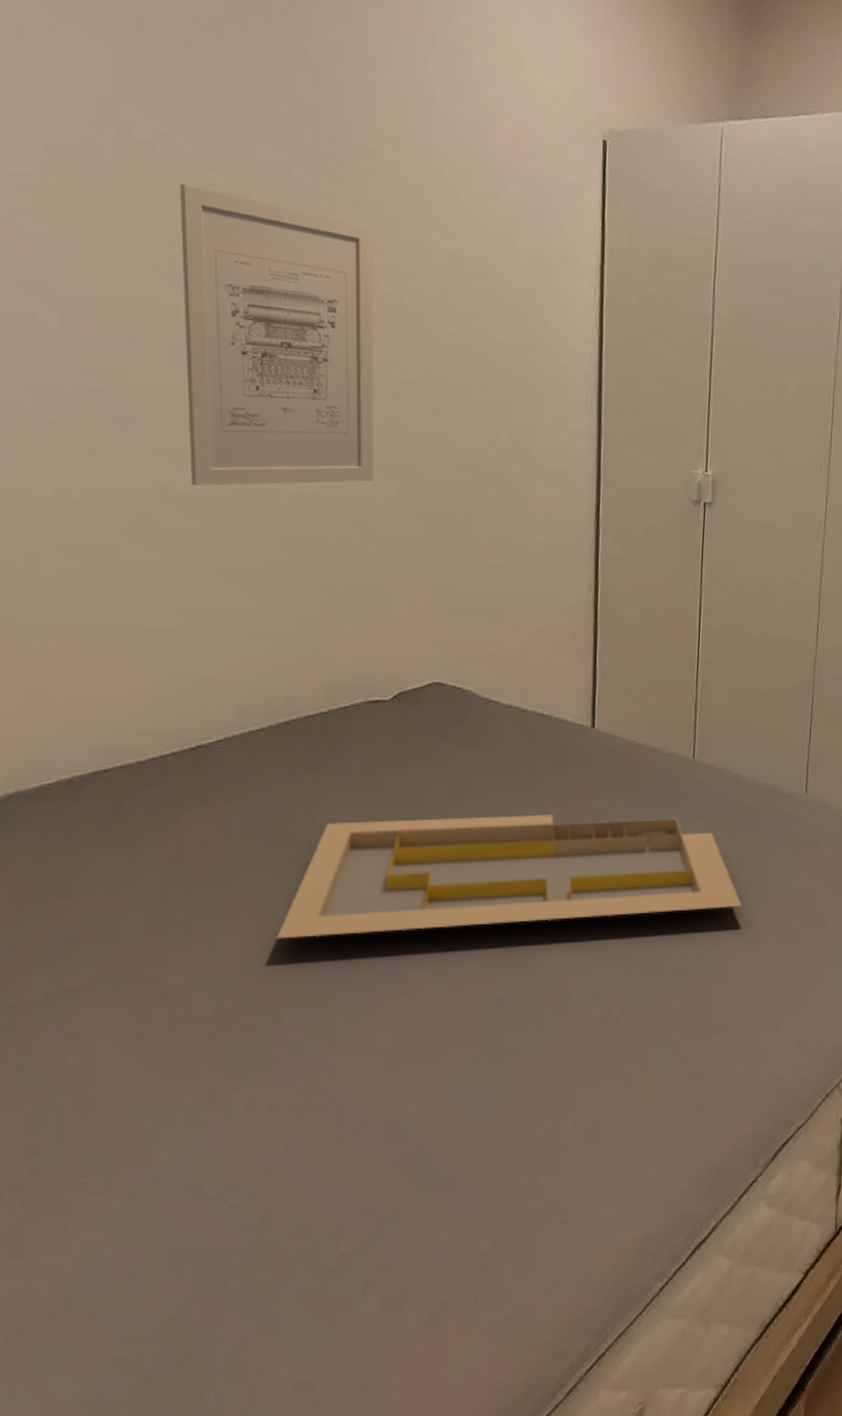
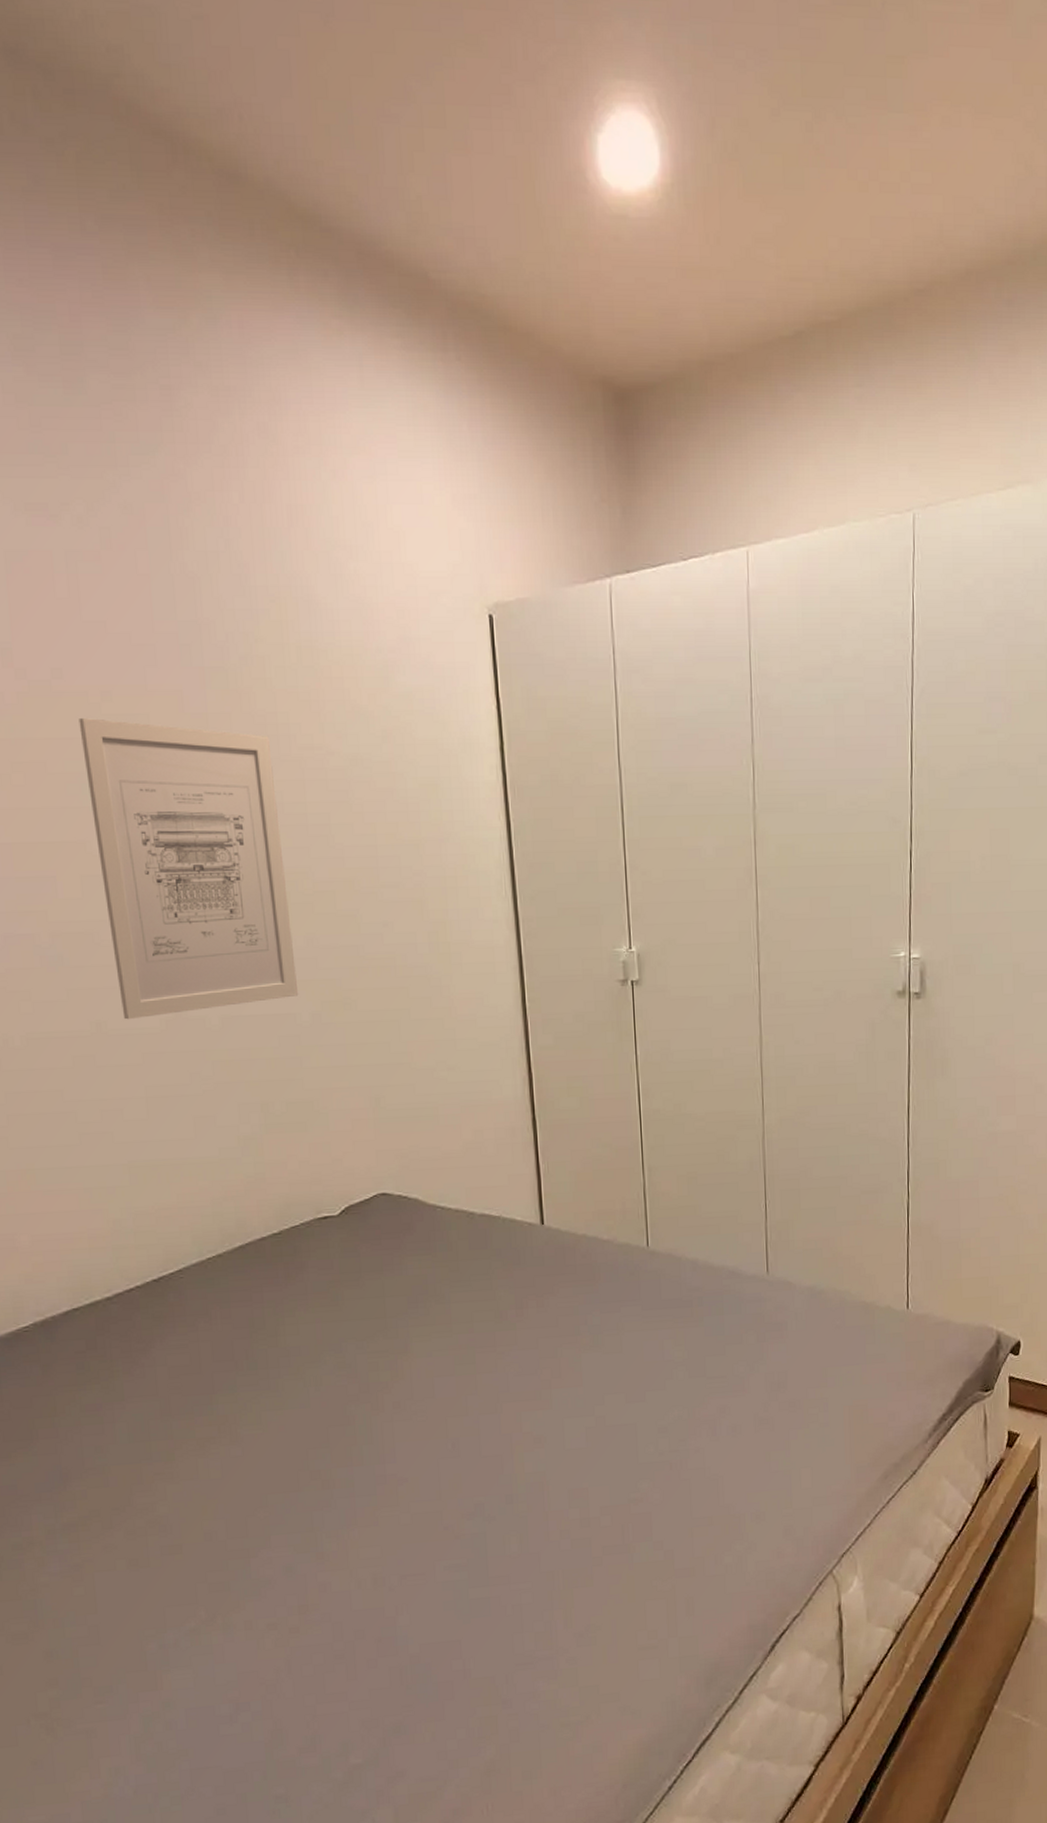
serving tray: present [276,814,743,939] -> none [255,1310,714,1462]

